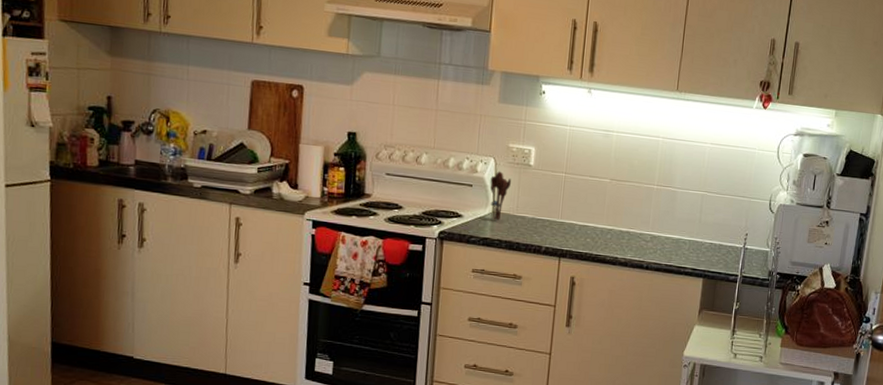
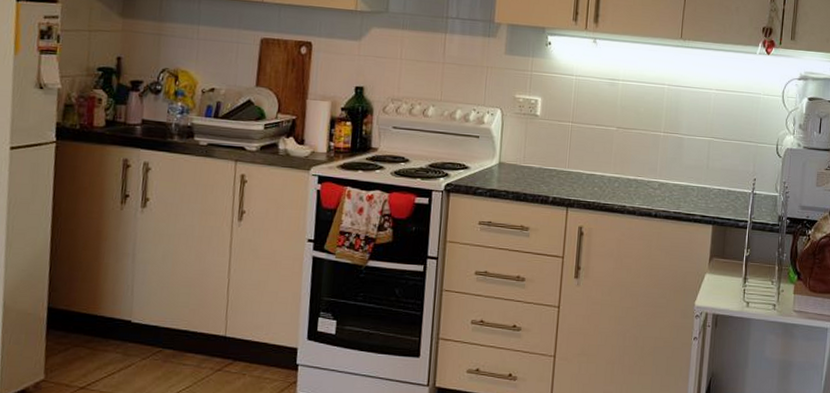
utensil holder: present [489,171,511,221] -> none [496,122,518,172]

